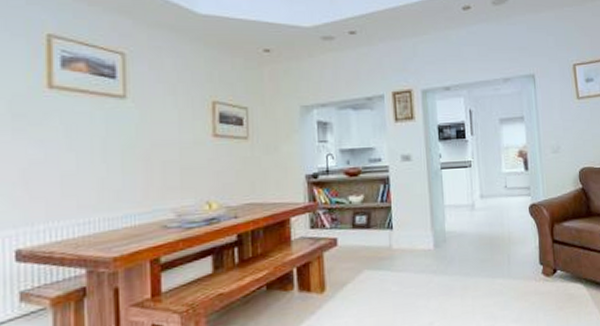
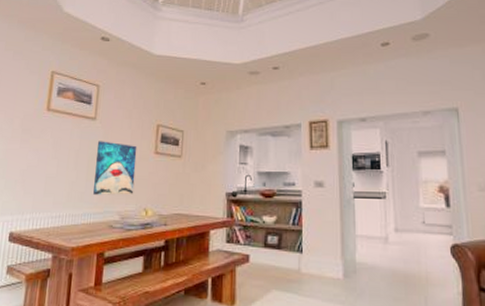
wall art: none [131,124,191,192] -> present [93,141,137,195]

